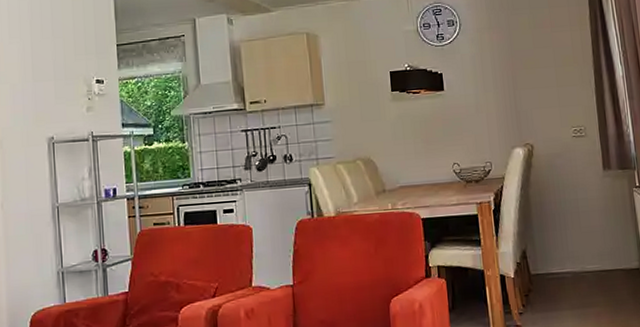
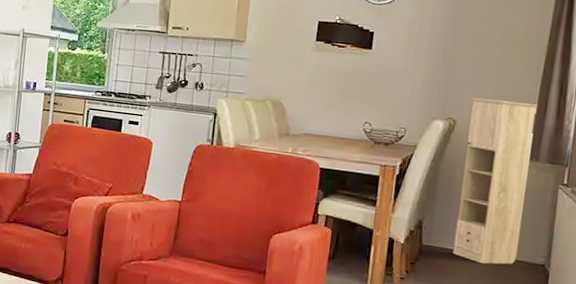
storage cabinet: none [541,116,614,280] -> present [452,98,538,265]

